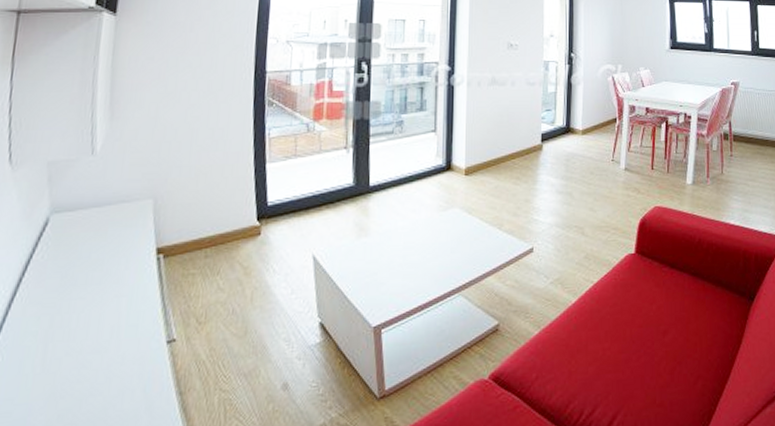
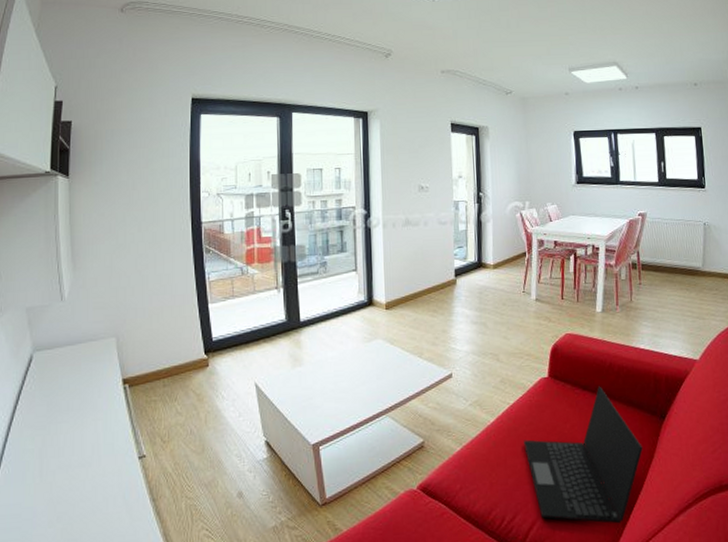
laptop: none [606,264,731,417] -> present [523,386,643,524]

